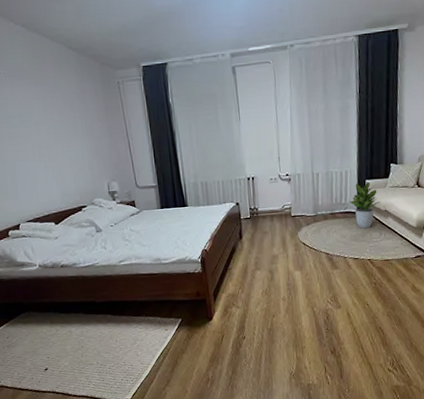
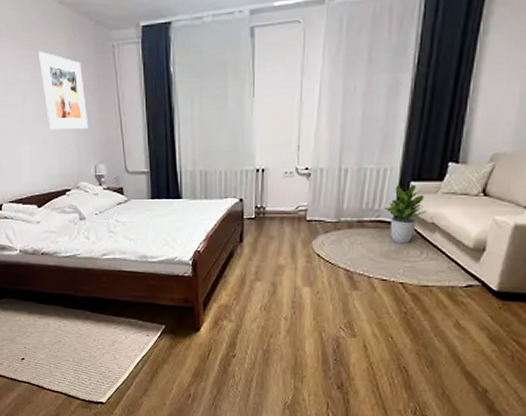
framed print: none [50,87,100,154] -> present [38,51,88,130]

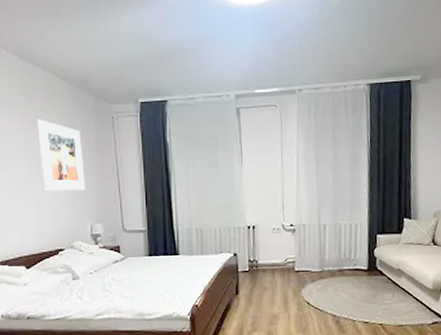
potted plant: present [385,184,427,244] -> none [359,237,393,289]

